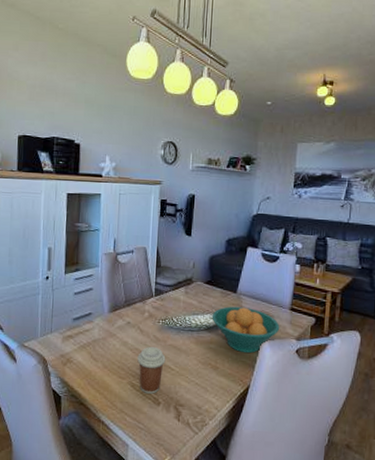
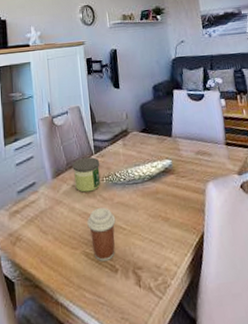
candle: none [130,297,159,331] -> present [72,156,101,193]
fruit bowl: present [211,306,280,354] -> none [152,149,220,198]

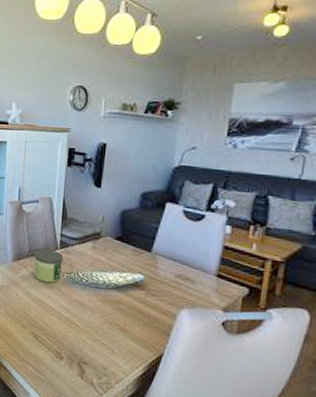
coffee cup: present [87,207,116,262] -> none [40,299,70,348]

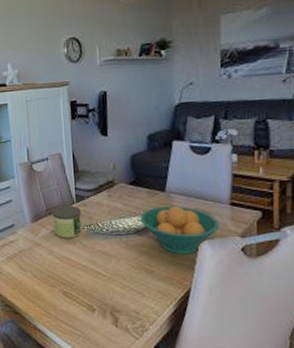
fruit bowl: none [121,266,203,320] -> present [140,206,220,255]

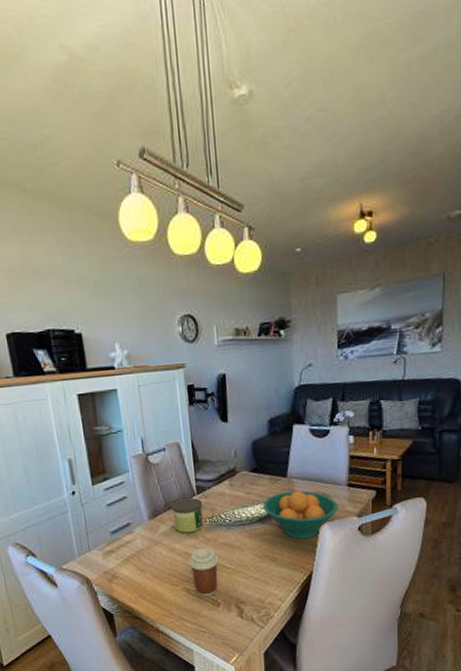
coffee cup: none [66,254,96,302] -> present [188,548,219,597]

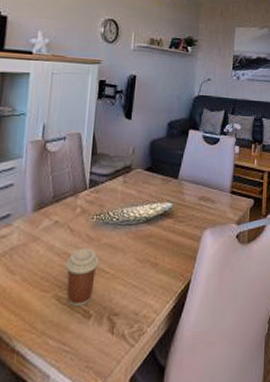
candle: present [171,497,204,533] -> none [59,191,93,230]
fruit bowl: present [262,491,339,540] -> none [151,194,221,245]

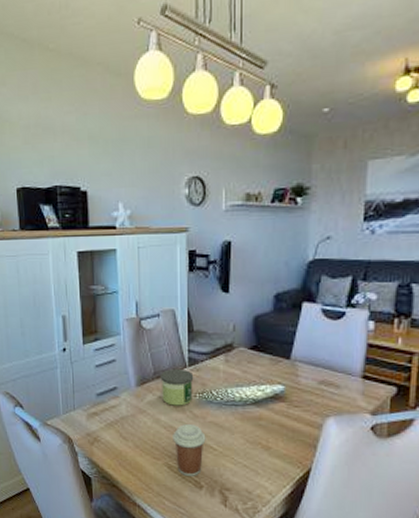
candle: none [59,191,93,230] -> present [160,368,194,406]

